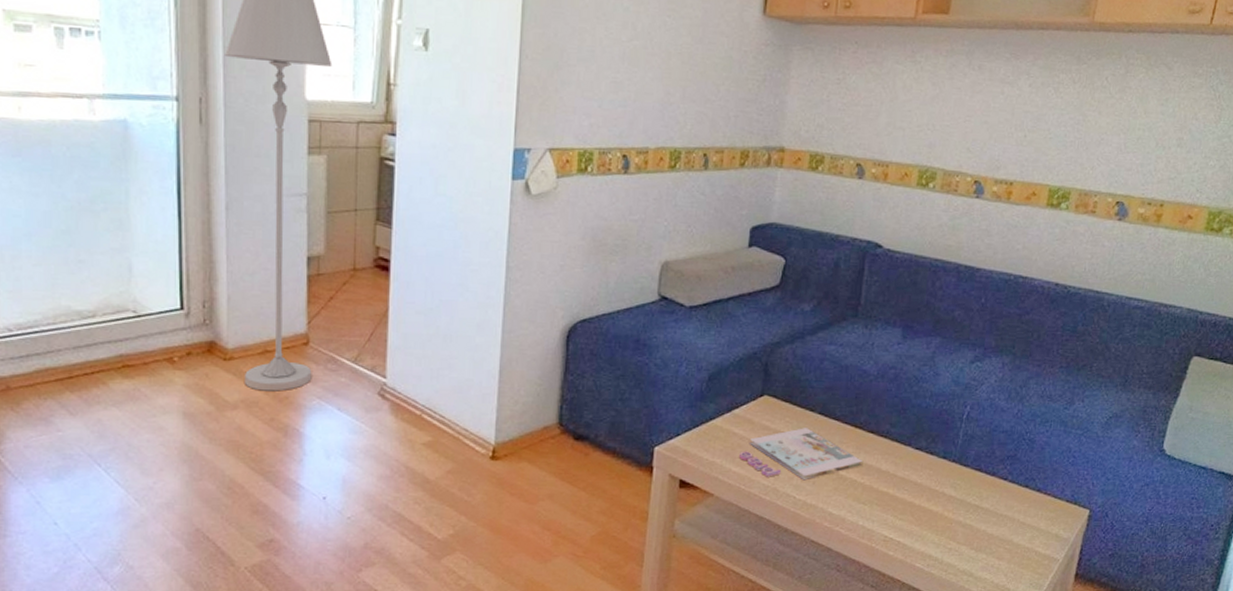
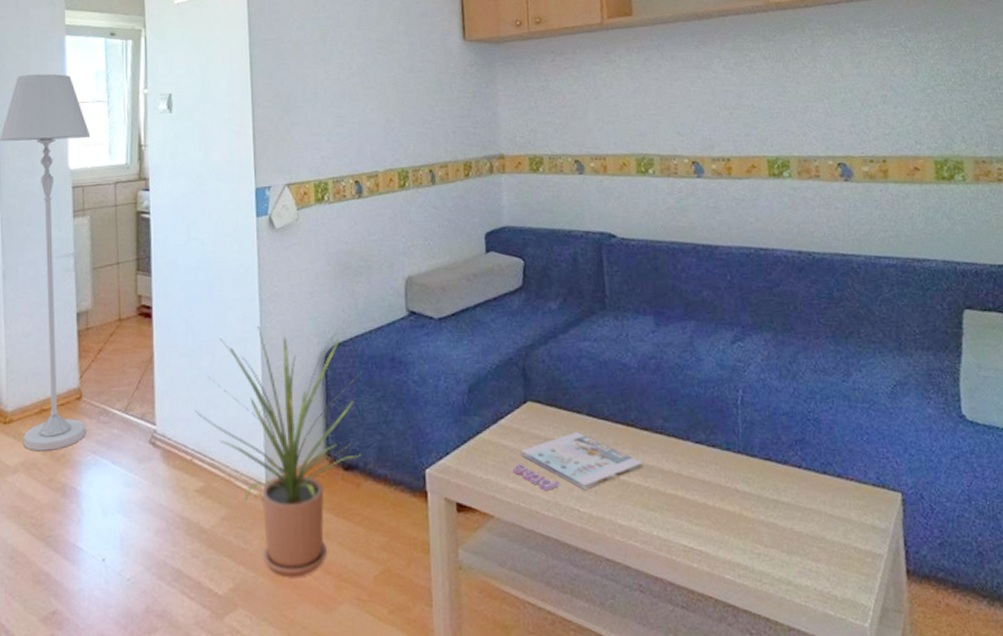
house plant: none [428,293,605,529] -> present [195,326,363,576]

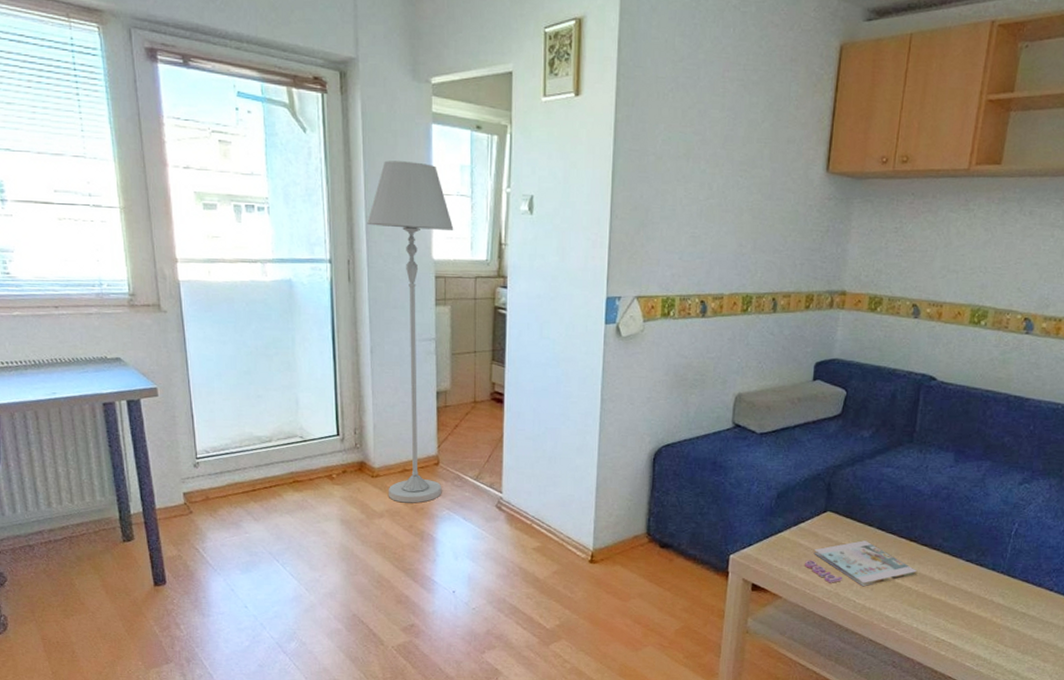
house plant: present [195,326,363,576] -> none [536,422,687,622]

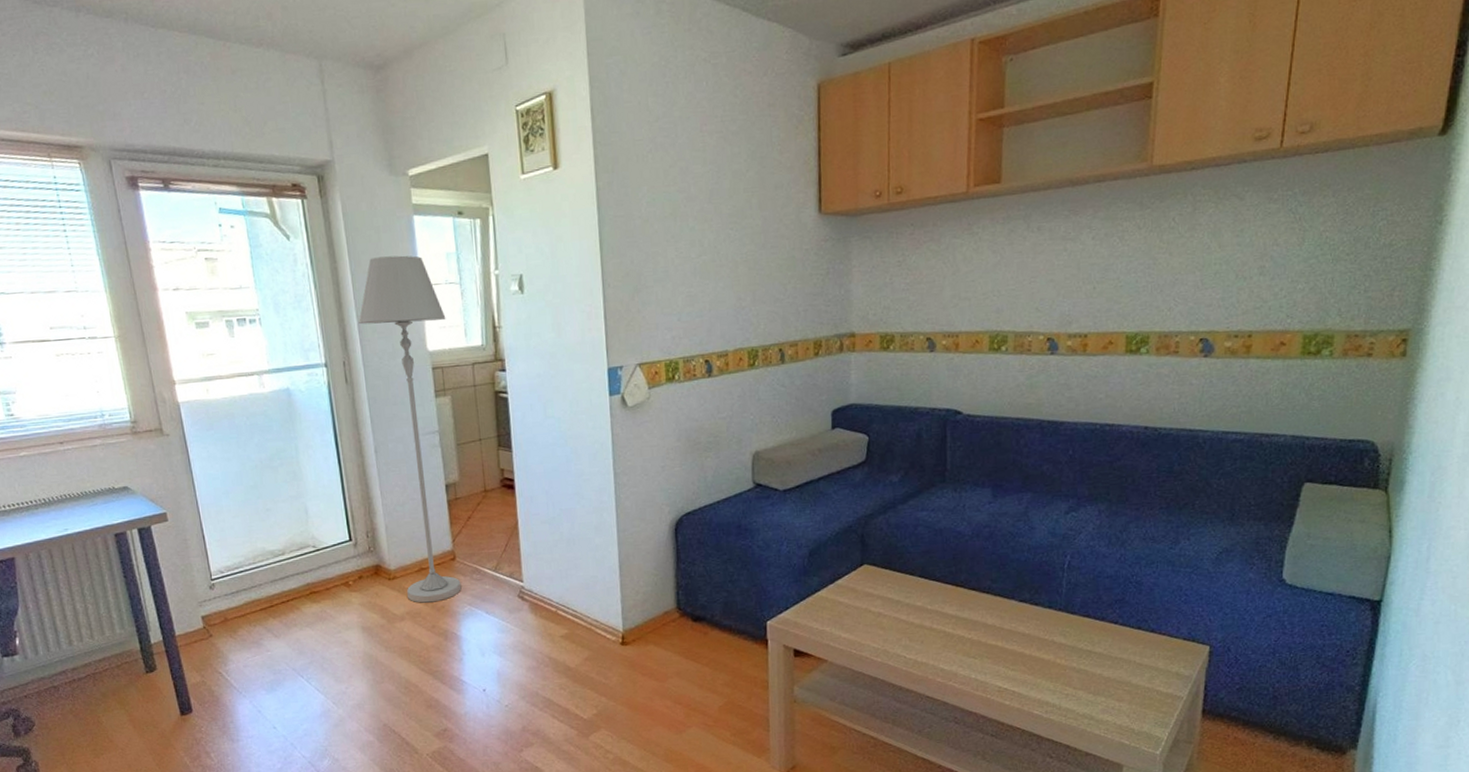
magazine: present [805,540,917,587] -> none [847,591,968,641]

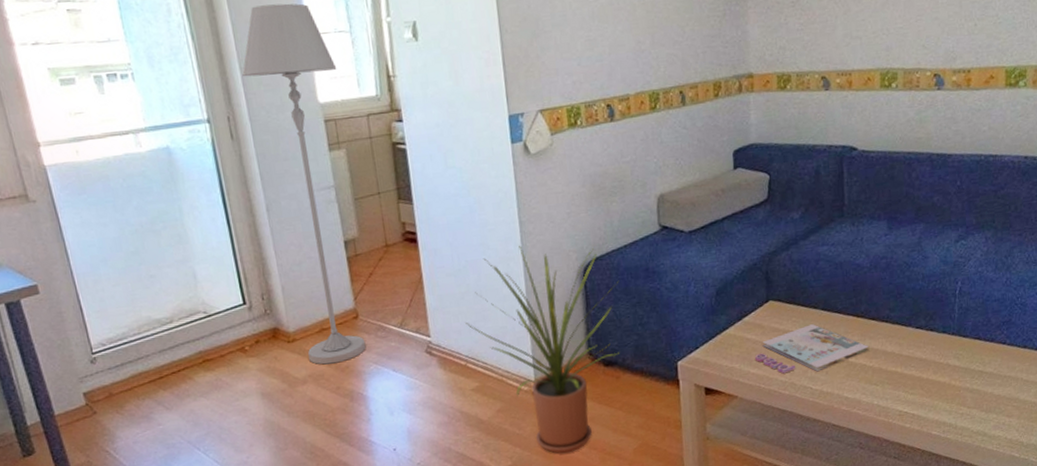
house plant: none [557,497,711,706] -> present [465,246,619,453]
magazine: none [847,591,968,641] -> present [755,324,869,374]

